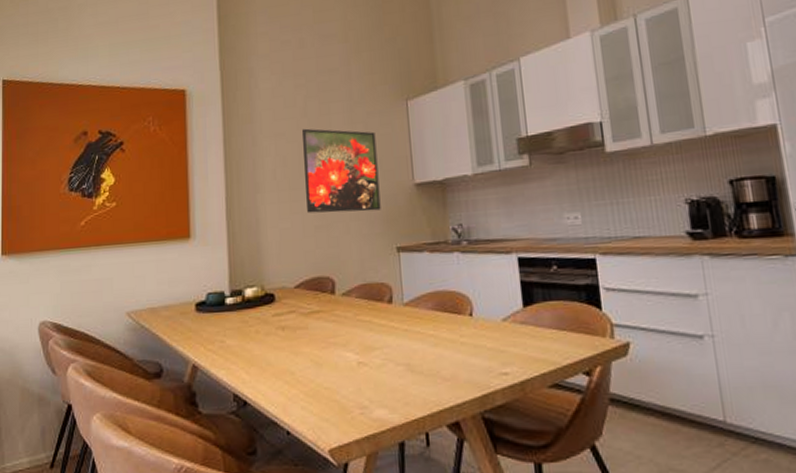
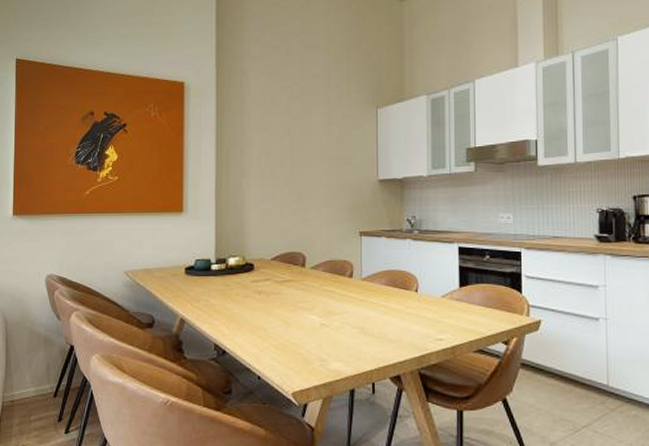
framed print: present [302,128,381,214] -> none [286,125,349,200]

